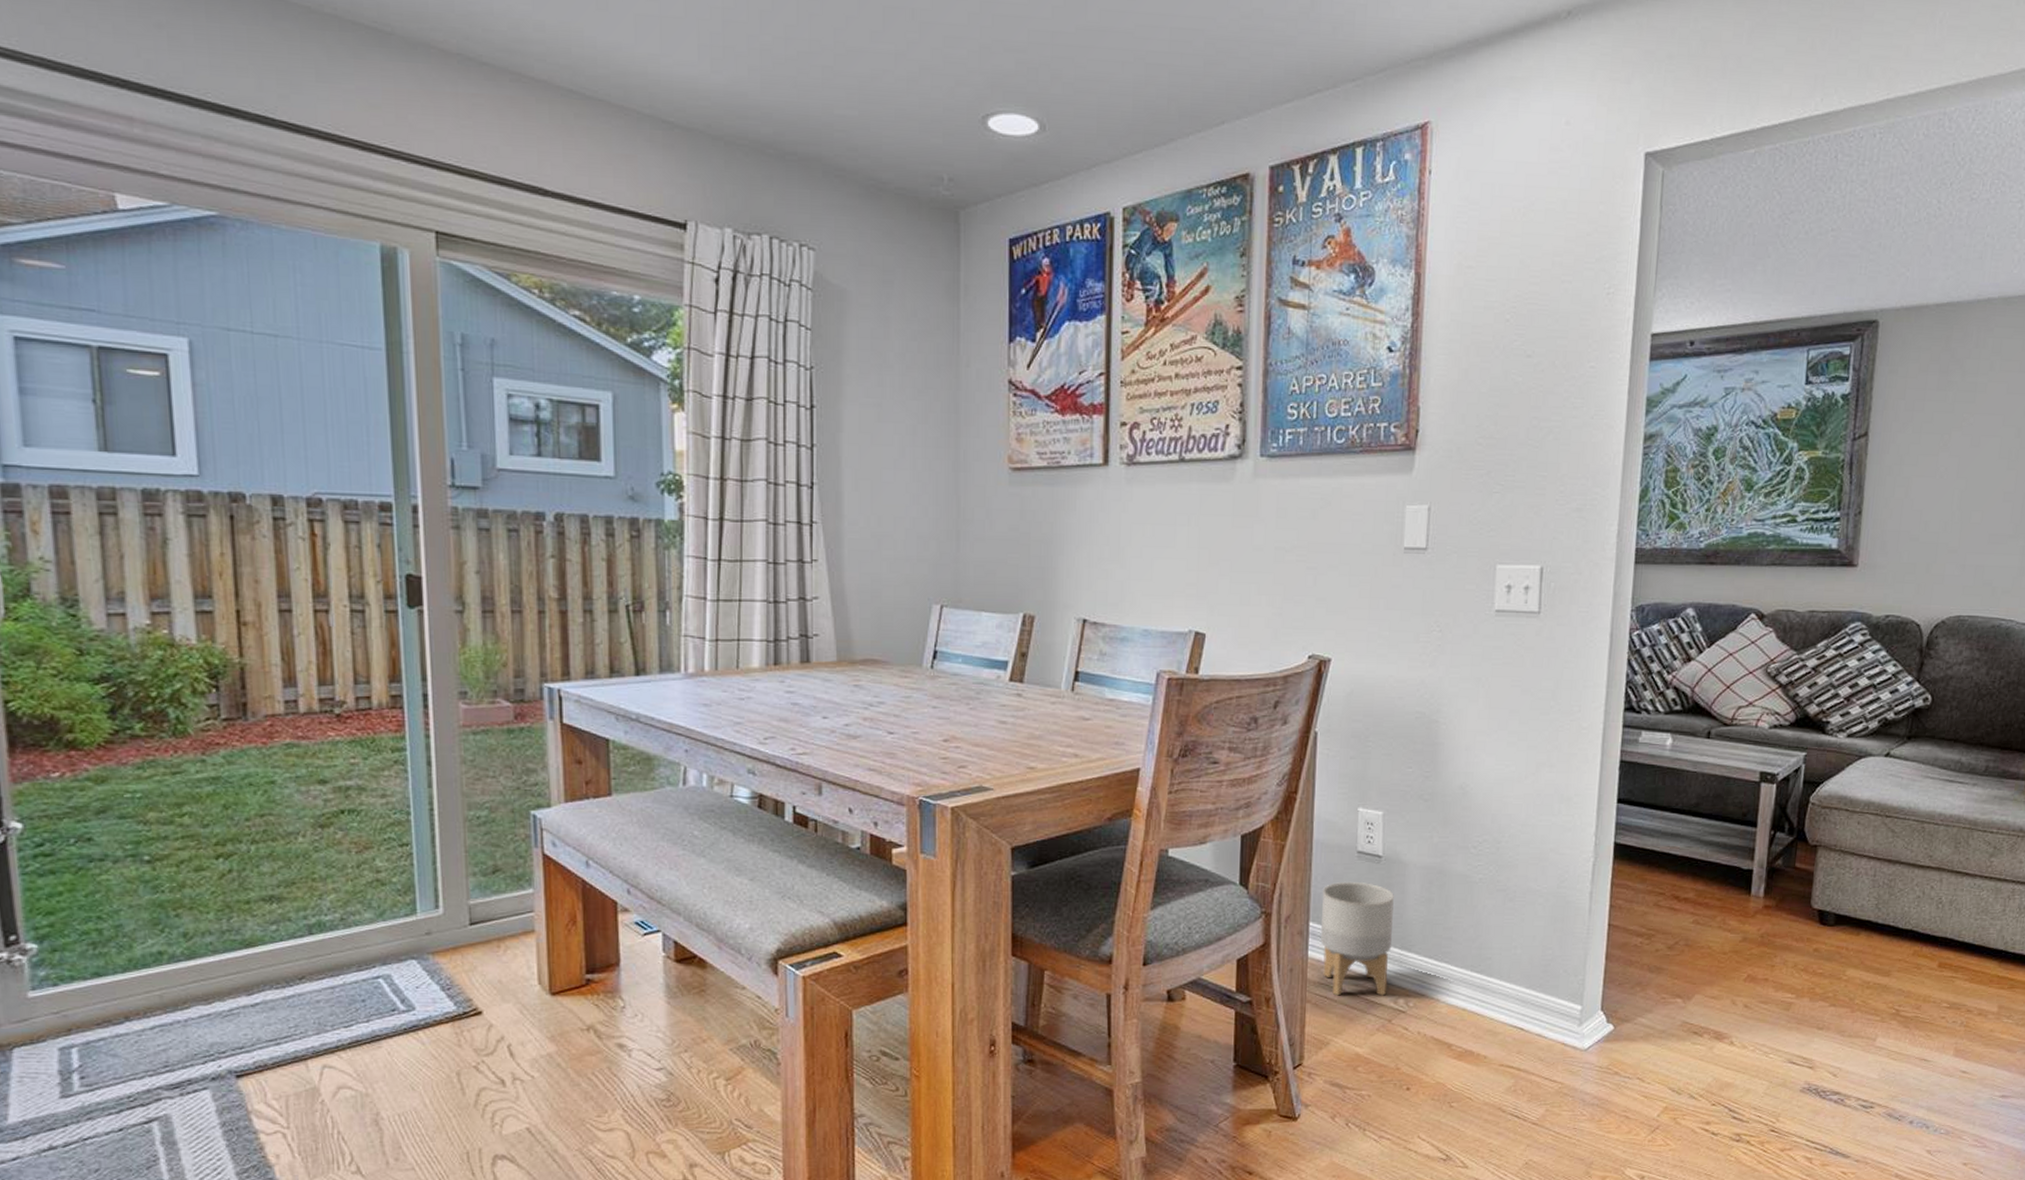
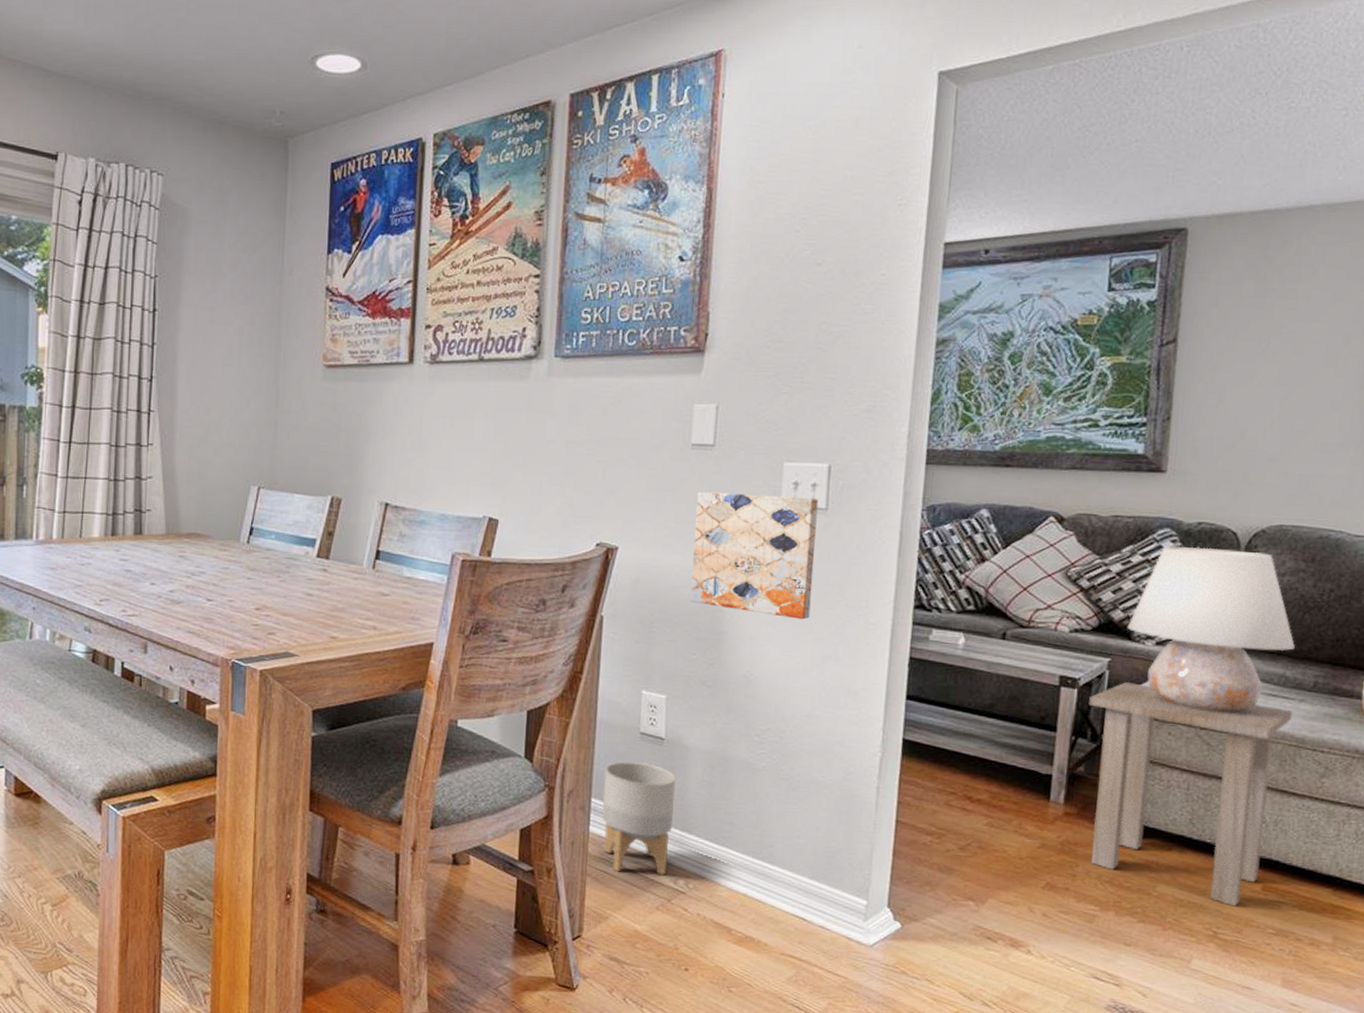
wall art: none [1405,597,1531,727] -> present [690,491,819,620]
side table: none [1786,775,1967,985] -> present [1089,682,1294,907]
table lamp: none [1821,639,1970,800] -> present [1127,545,1295,714]

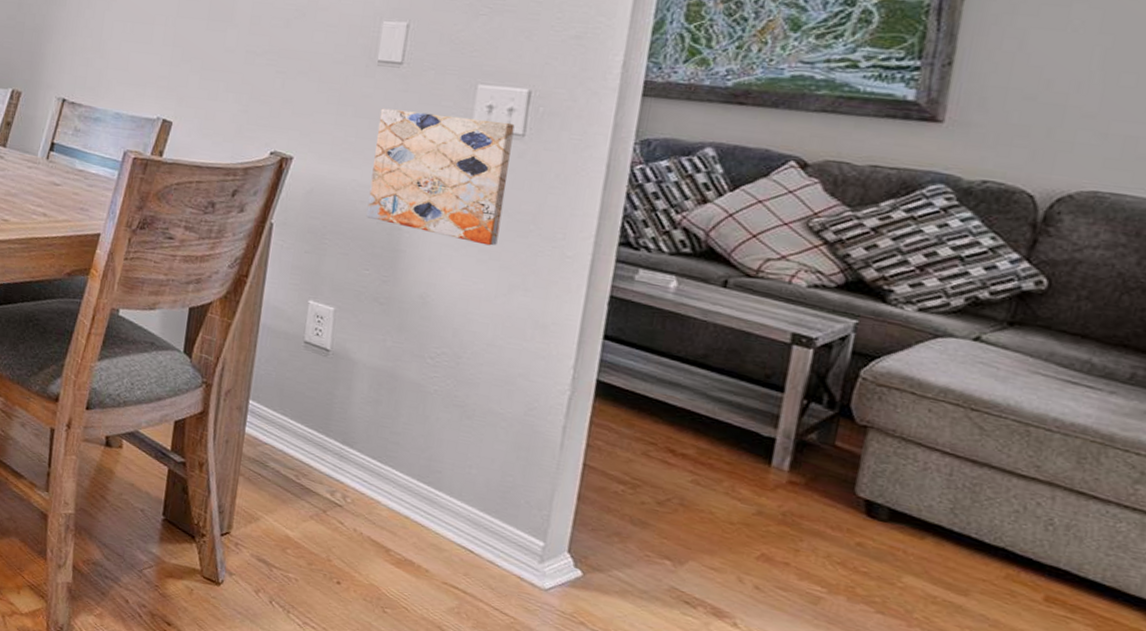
planter: present [602,761,676,875] -> none [258,367,340,486]
side table: present [1089,682,1294,907] -> none [818,348,1100,615]
table lamp: present [1127,545,1295,714] -> none [881,204,1107,398]

